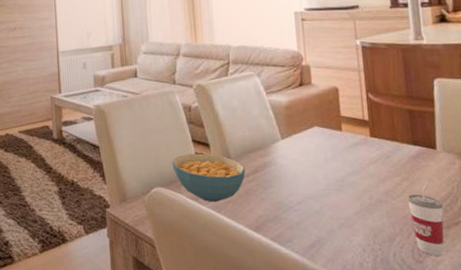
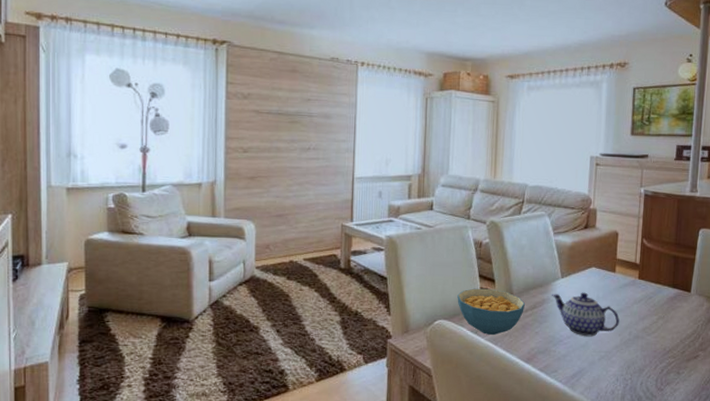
teapot: none [273,153,356,202] -> present [552,292,620,337]
cup: present [407,182,445,256] -> none [660,321,688,384]

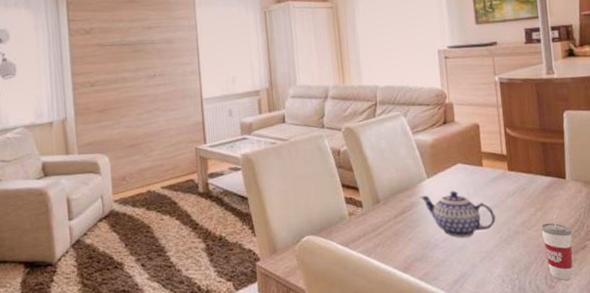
cereal bowl: present [457,288,525,335] -> none [322,197,394,247]
cup: none [660,321,688,384] -> present [541,211,573,280]

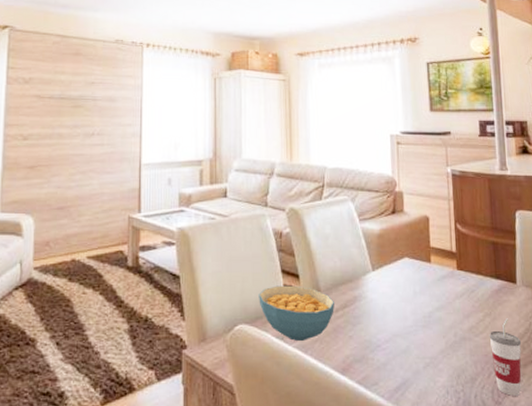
cereal bowl: none [322,197,394,247] -> present [259,285,334,341]
teapot: present [420,190,496,238] -> none [363,287,442,340]

